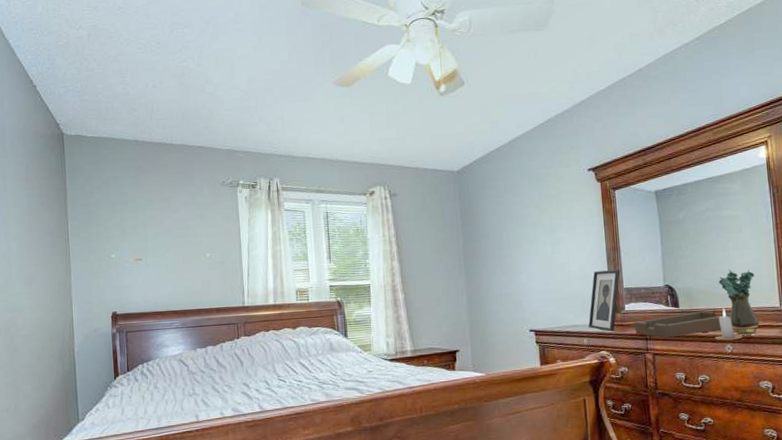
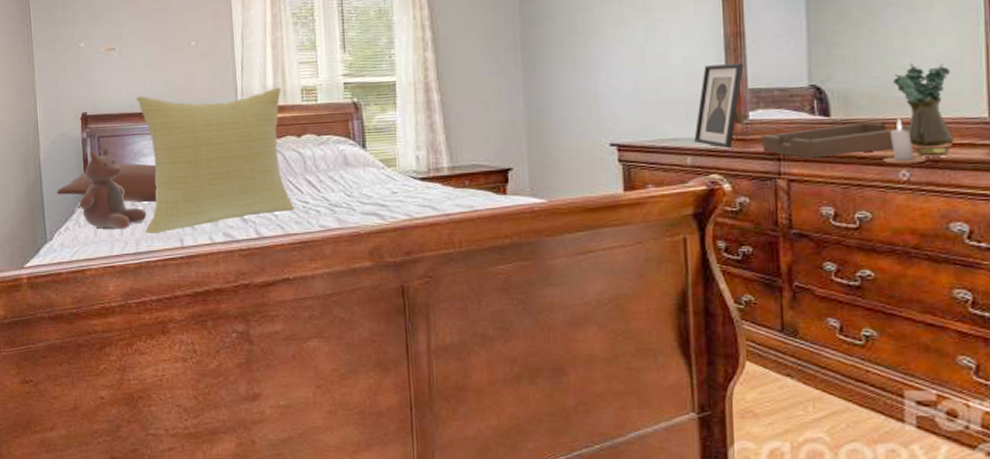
pillow: none [89,353,177,386] -> present [57,163,157,203]
stuffed bear: none [108,340,167,409] -> present [79,147,147,230]
pillow: none [159,289,291,412] -> present [136,87,294,234]

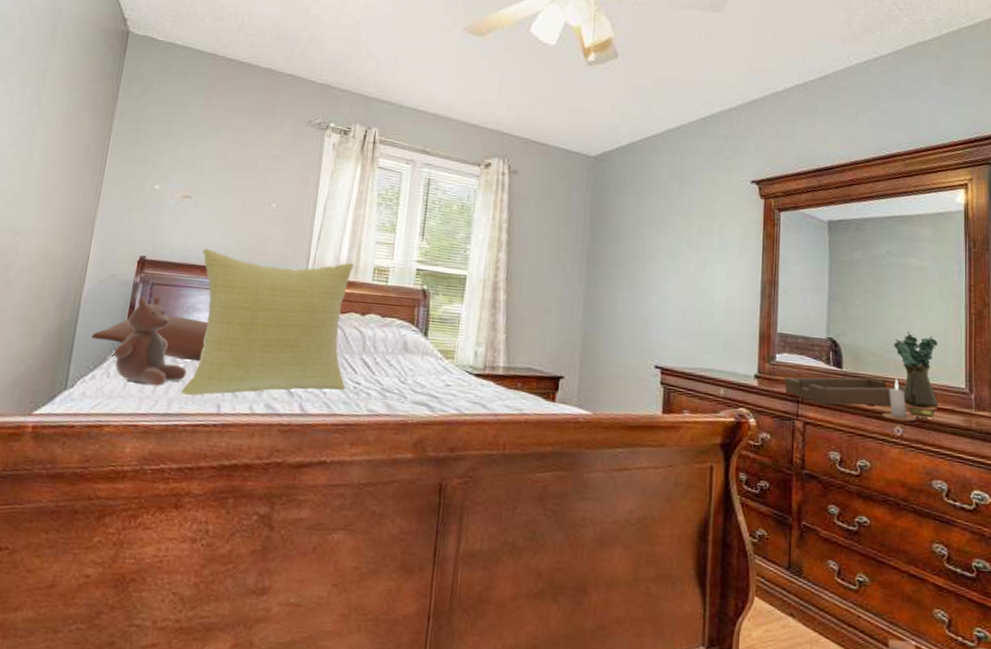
picture frame: present [694,63,744,149] -> none [728,306,776,386]

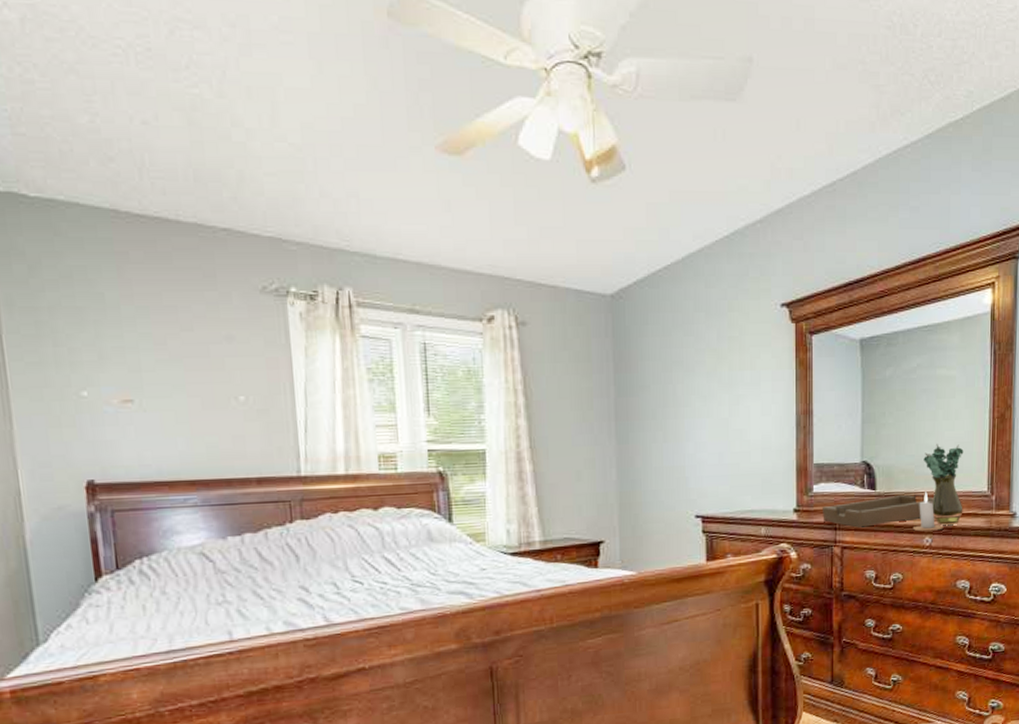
pillow: present [91,316,209,362] -> none [52,543,197,591]
stuffed bear: present [113,295,187,386] -> none [86,523,183,624]
pillow: present [181,248,354,396] -> none [164,453,370,628]

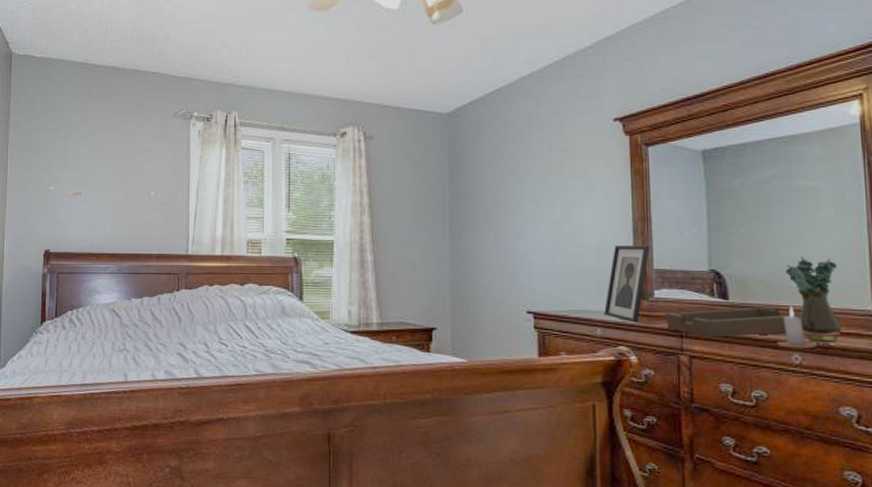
picture frame: none [768,440,811,519] -> present [604,245,650,323]

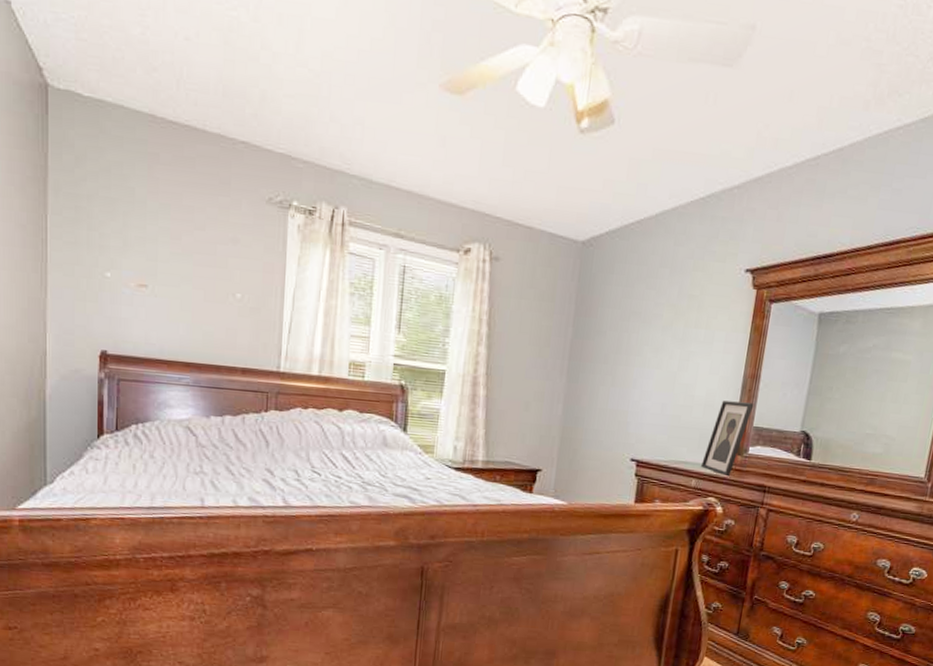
tray: present [666,306,802,338] -> none [753,468,868,495]
candle: present [776,305,817,349] -> none [841,469,874,508]
vase: present [785,256,842,345] -> none [863,425,907,506]

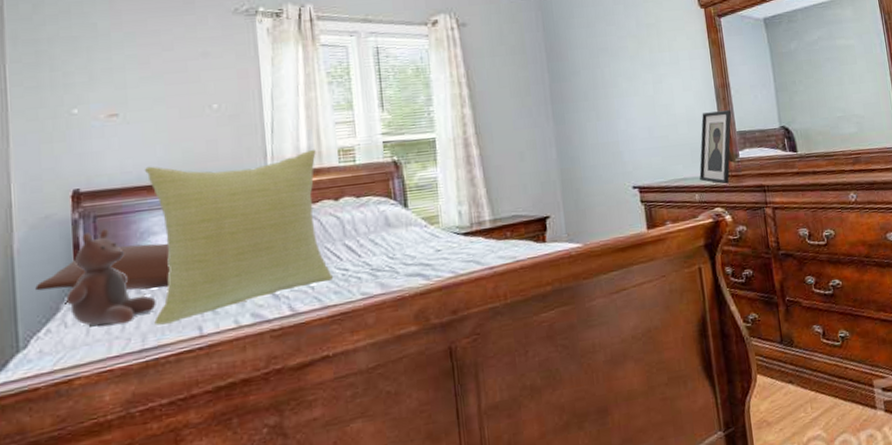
pillow: none [63,412,183,458] -> present [35,243,170,291]
stuffed bear: none [89,392,166,482] -> present [66,228,156,326]
pillow: none [163,342,328,490] -> present [144,149,333,326]

